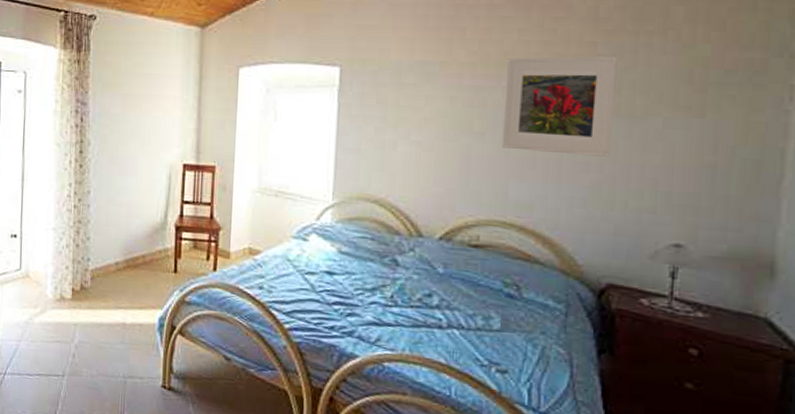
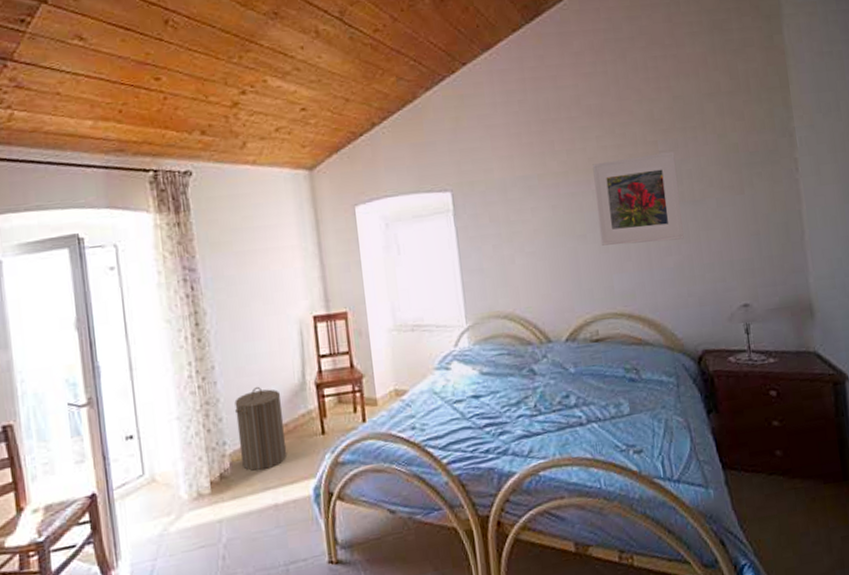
laundry hamper: none [100,216,143,291] -> present [234,386,288,471]

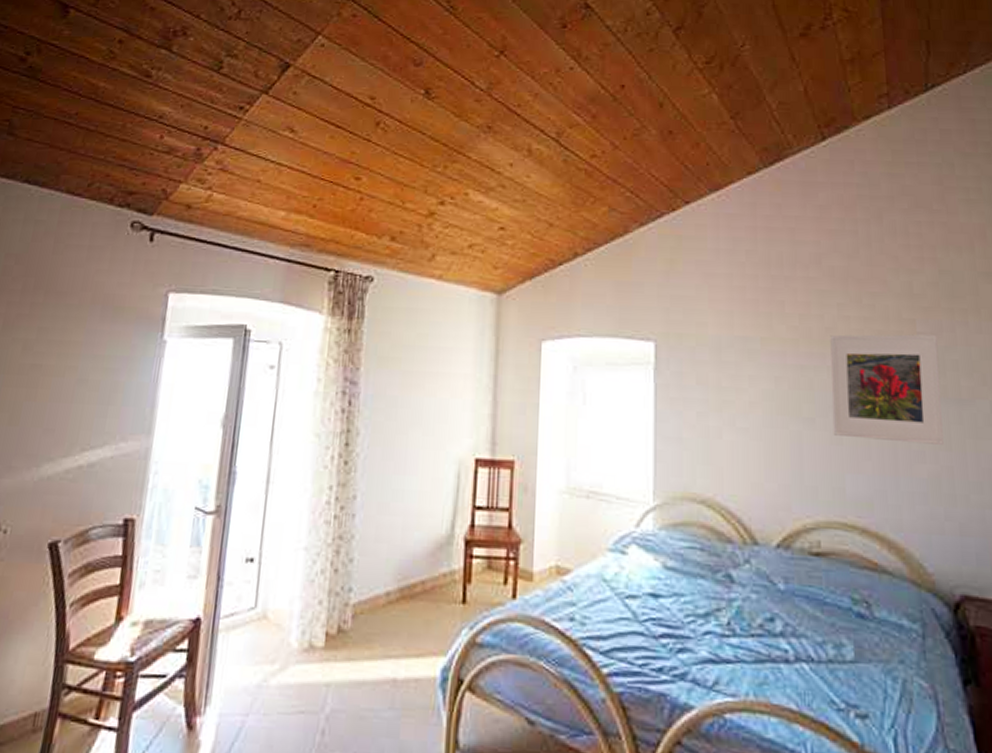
laundry hamper: present [234,386,288,471] -> none [364,529,424,633]

